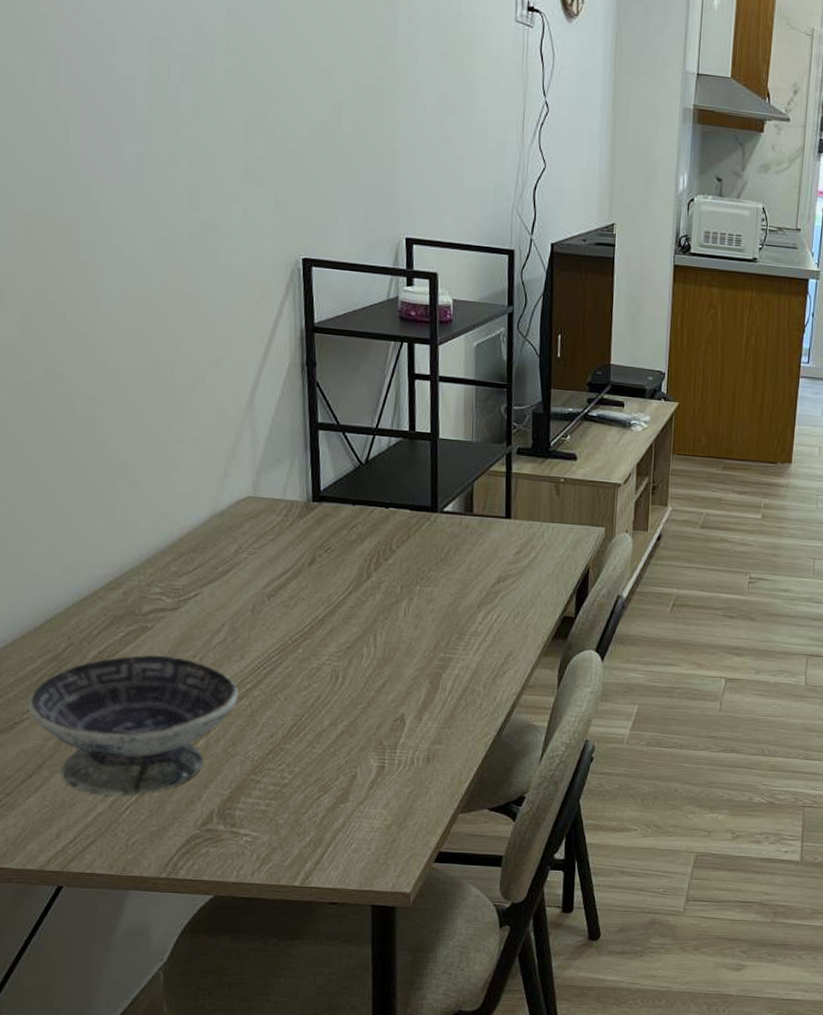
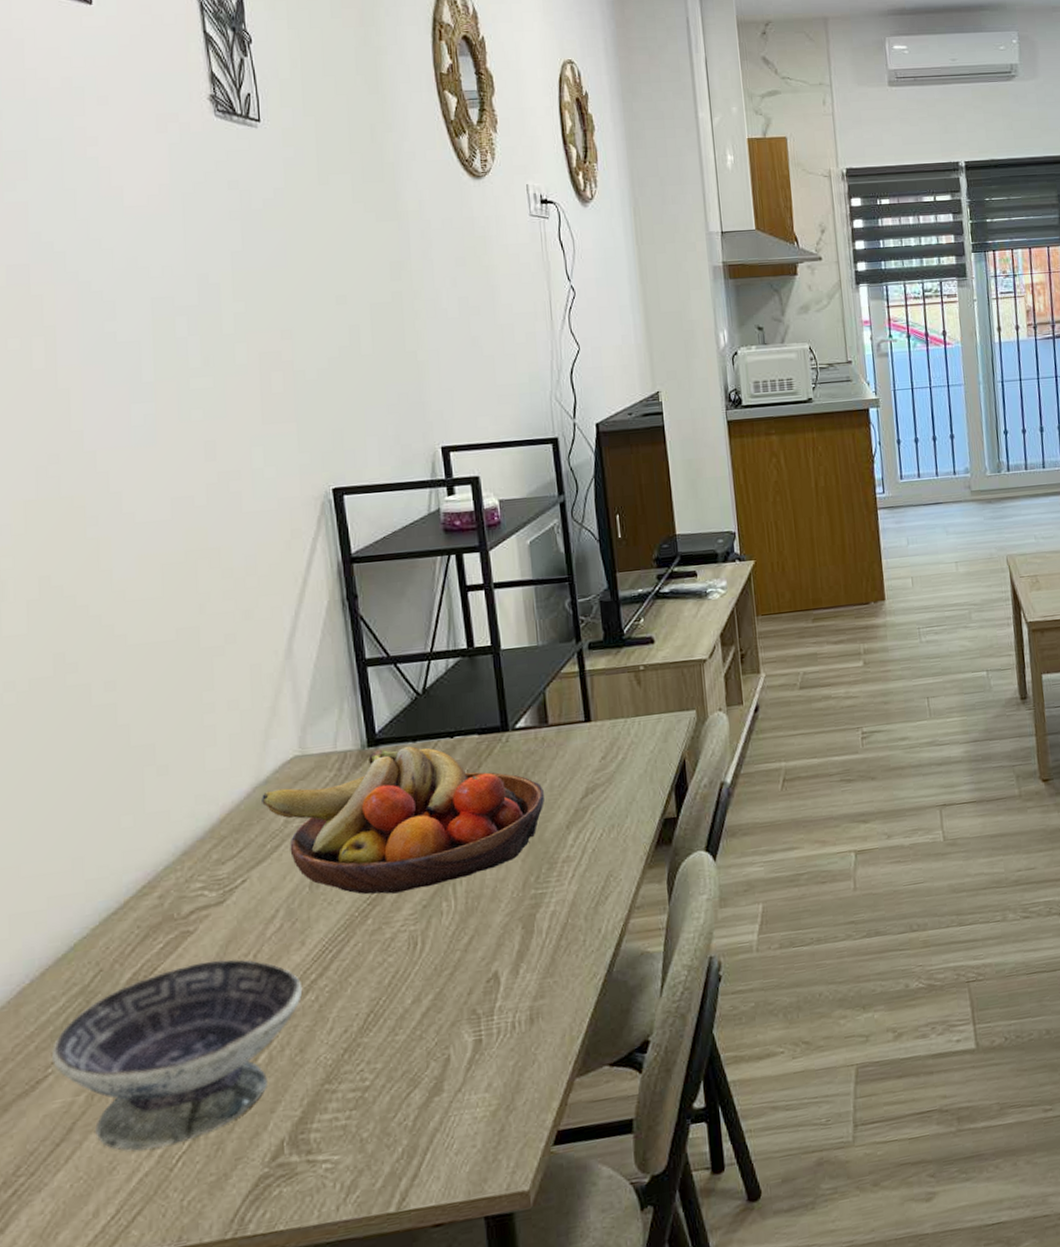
fruit bowl: none [217,505,462,632] -> present [262,746,544,895]

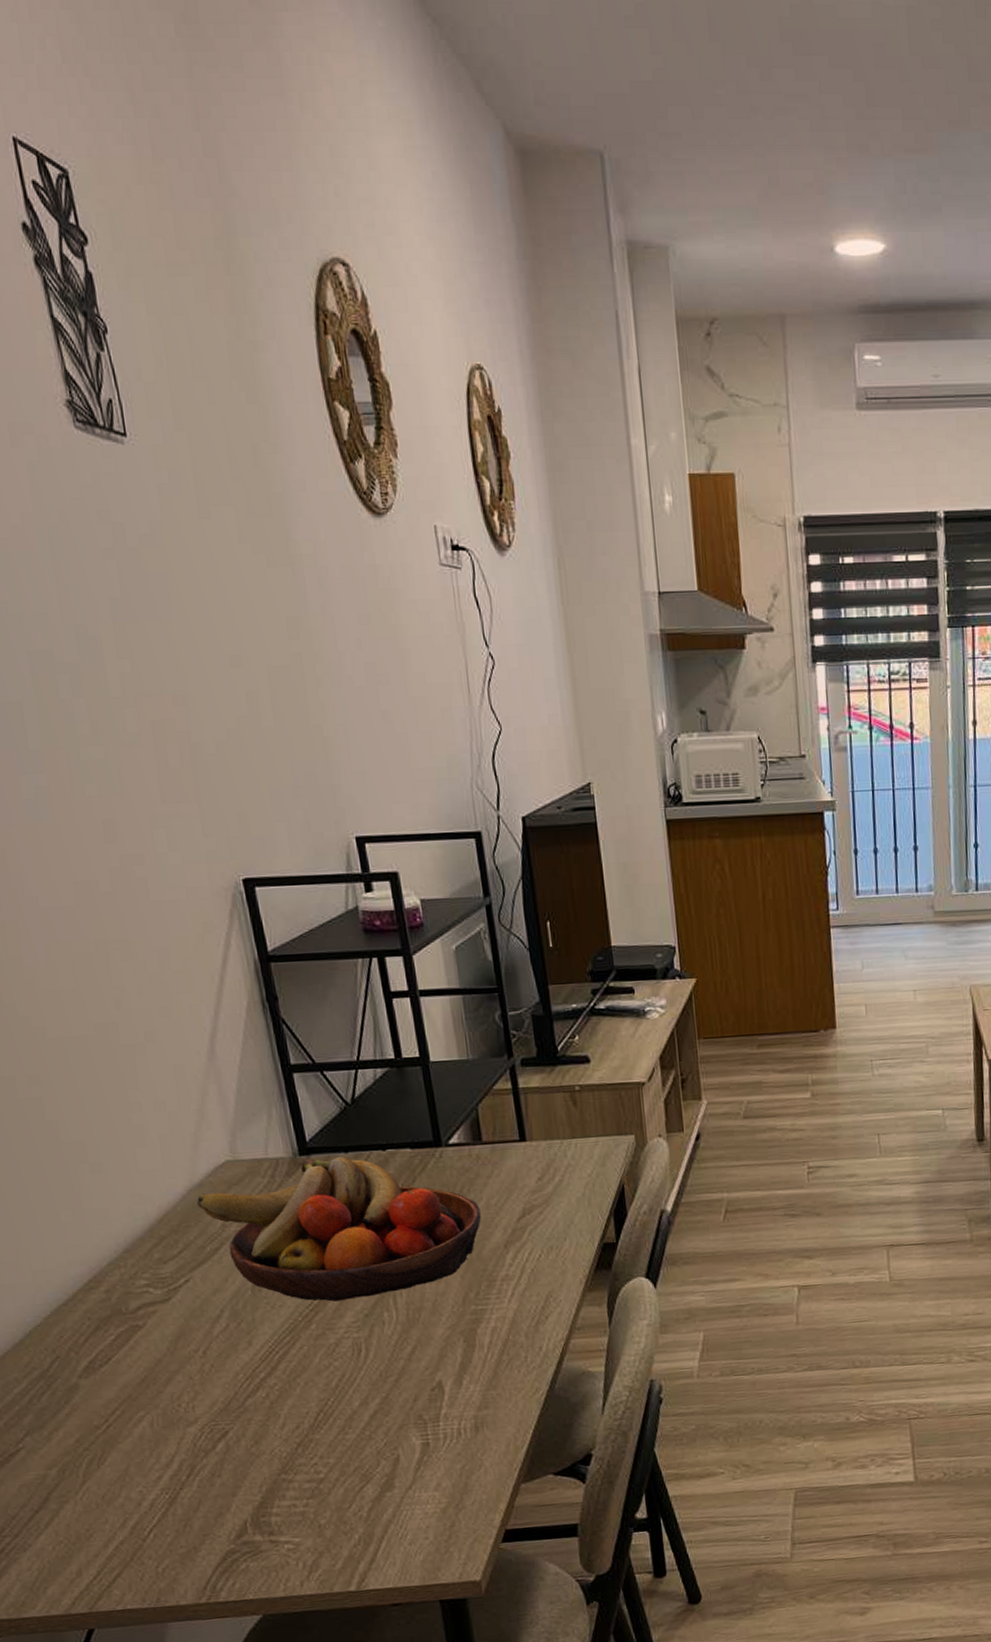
bowl: present [52,959,303,1151] -> none [20,1354,254,1522]

